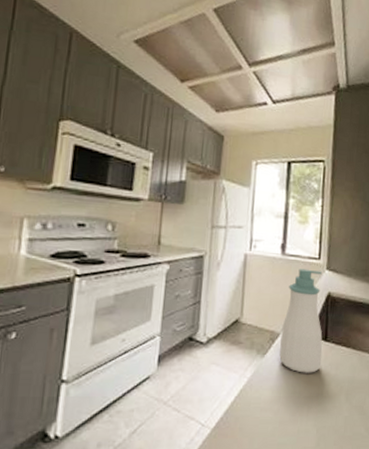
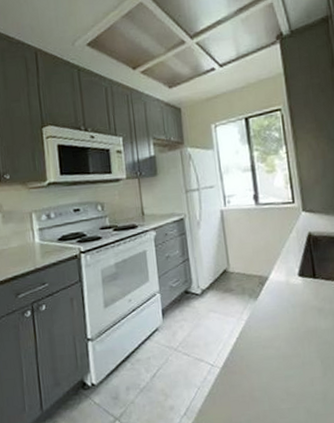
soap bottle: present [279,269,323,373] -> none [268,214,315,311]

